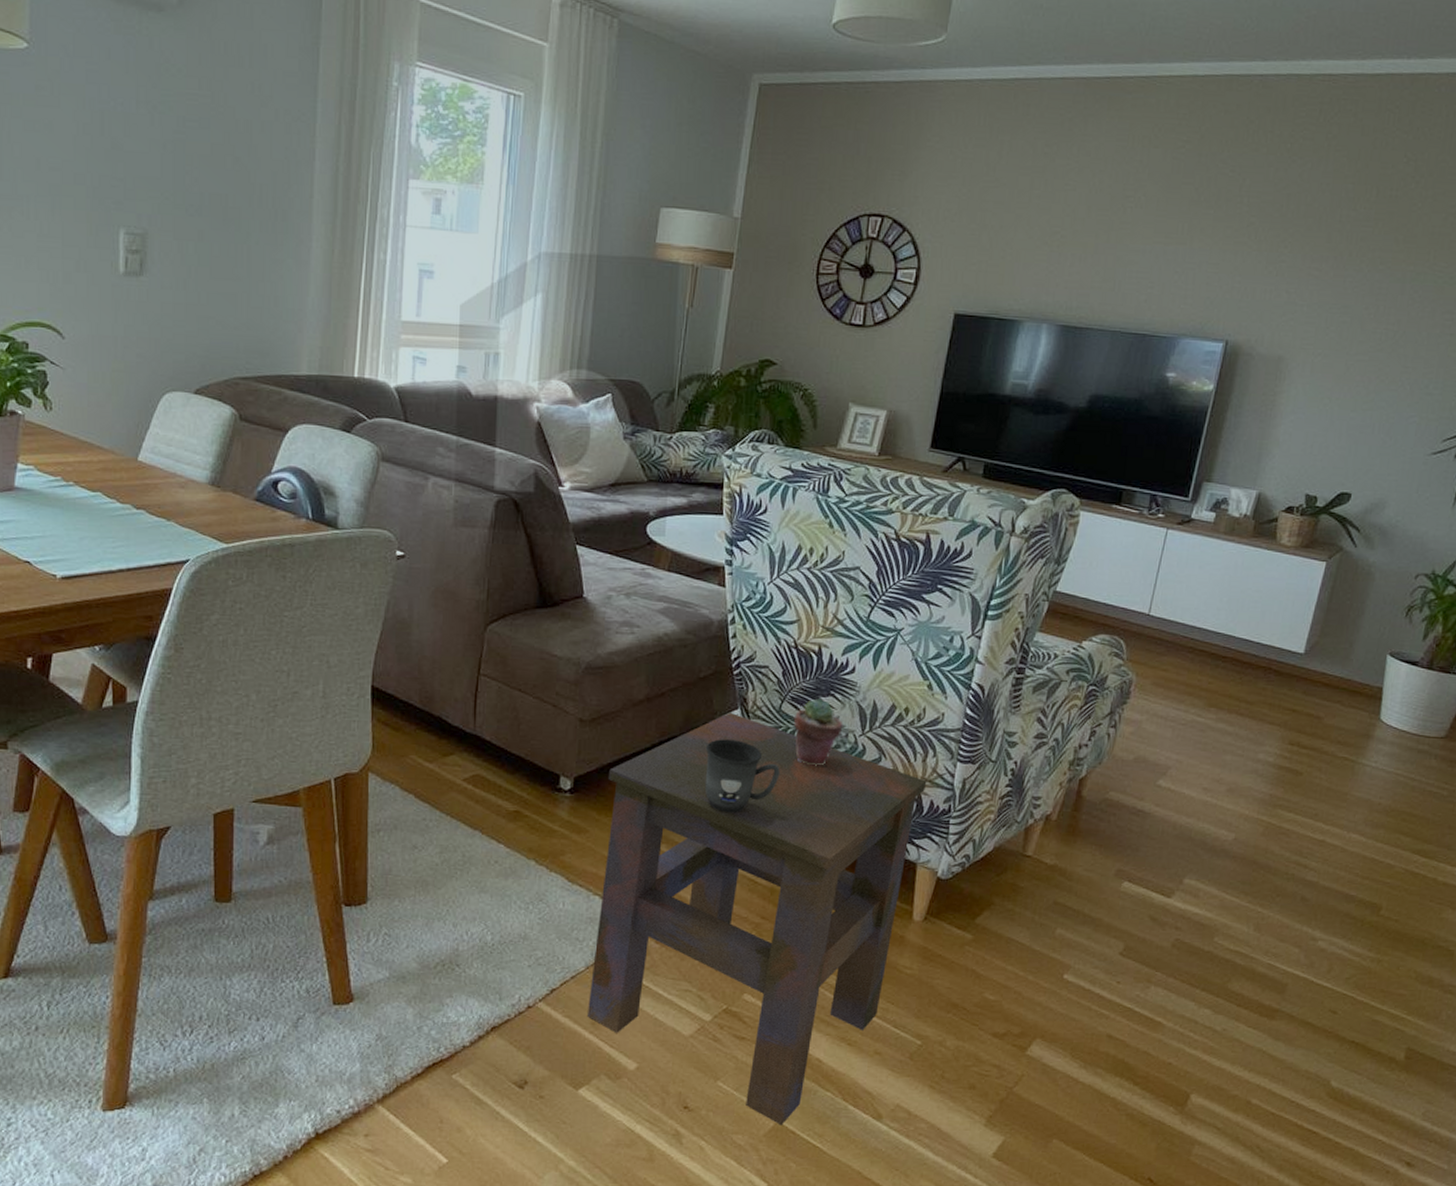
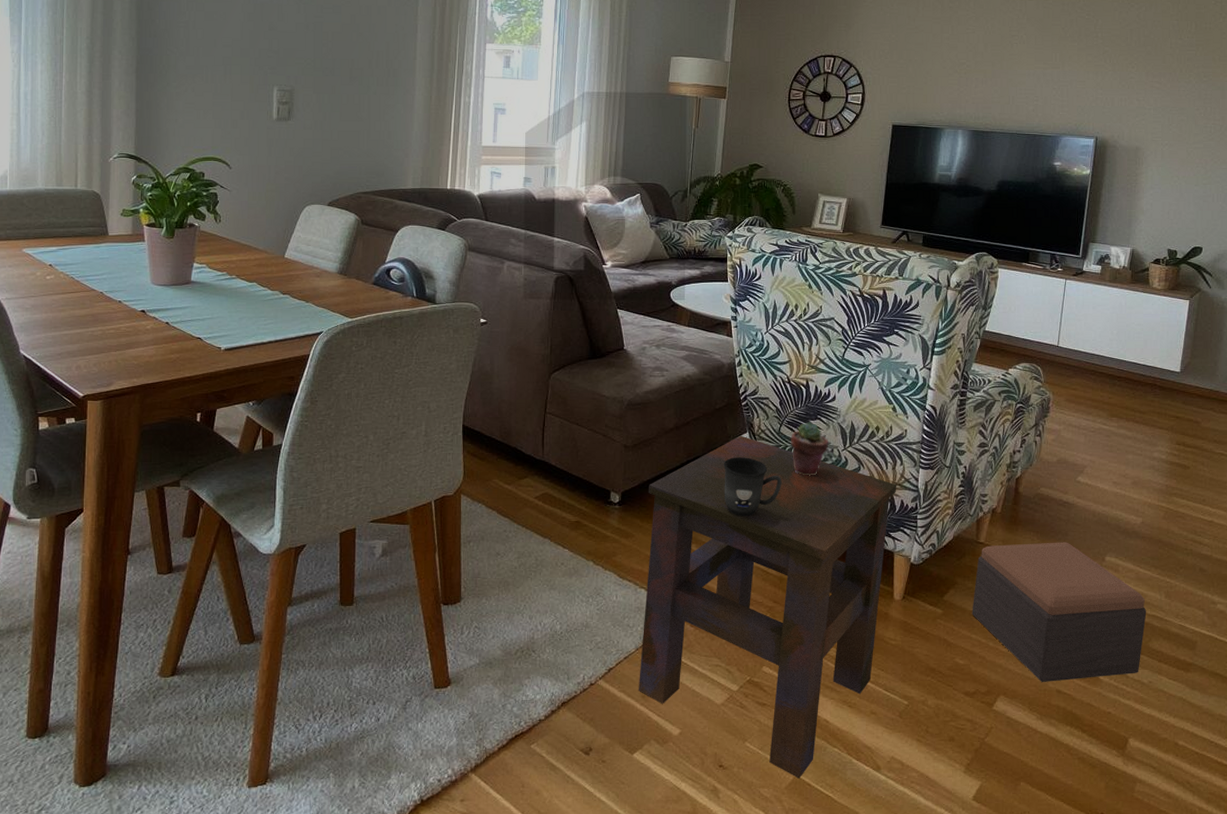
footstool: none [1009,858,1229,1025] -> present [972,542,1147,682]

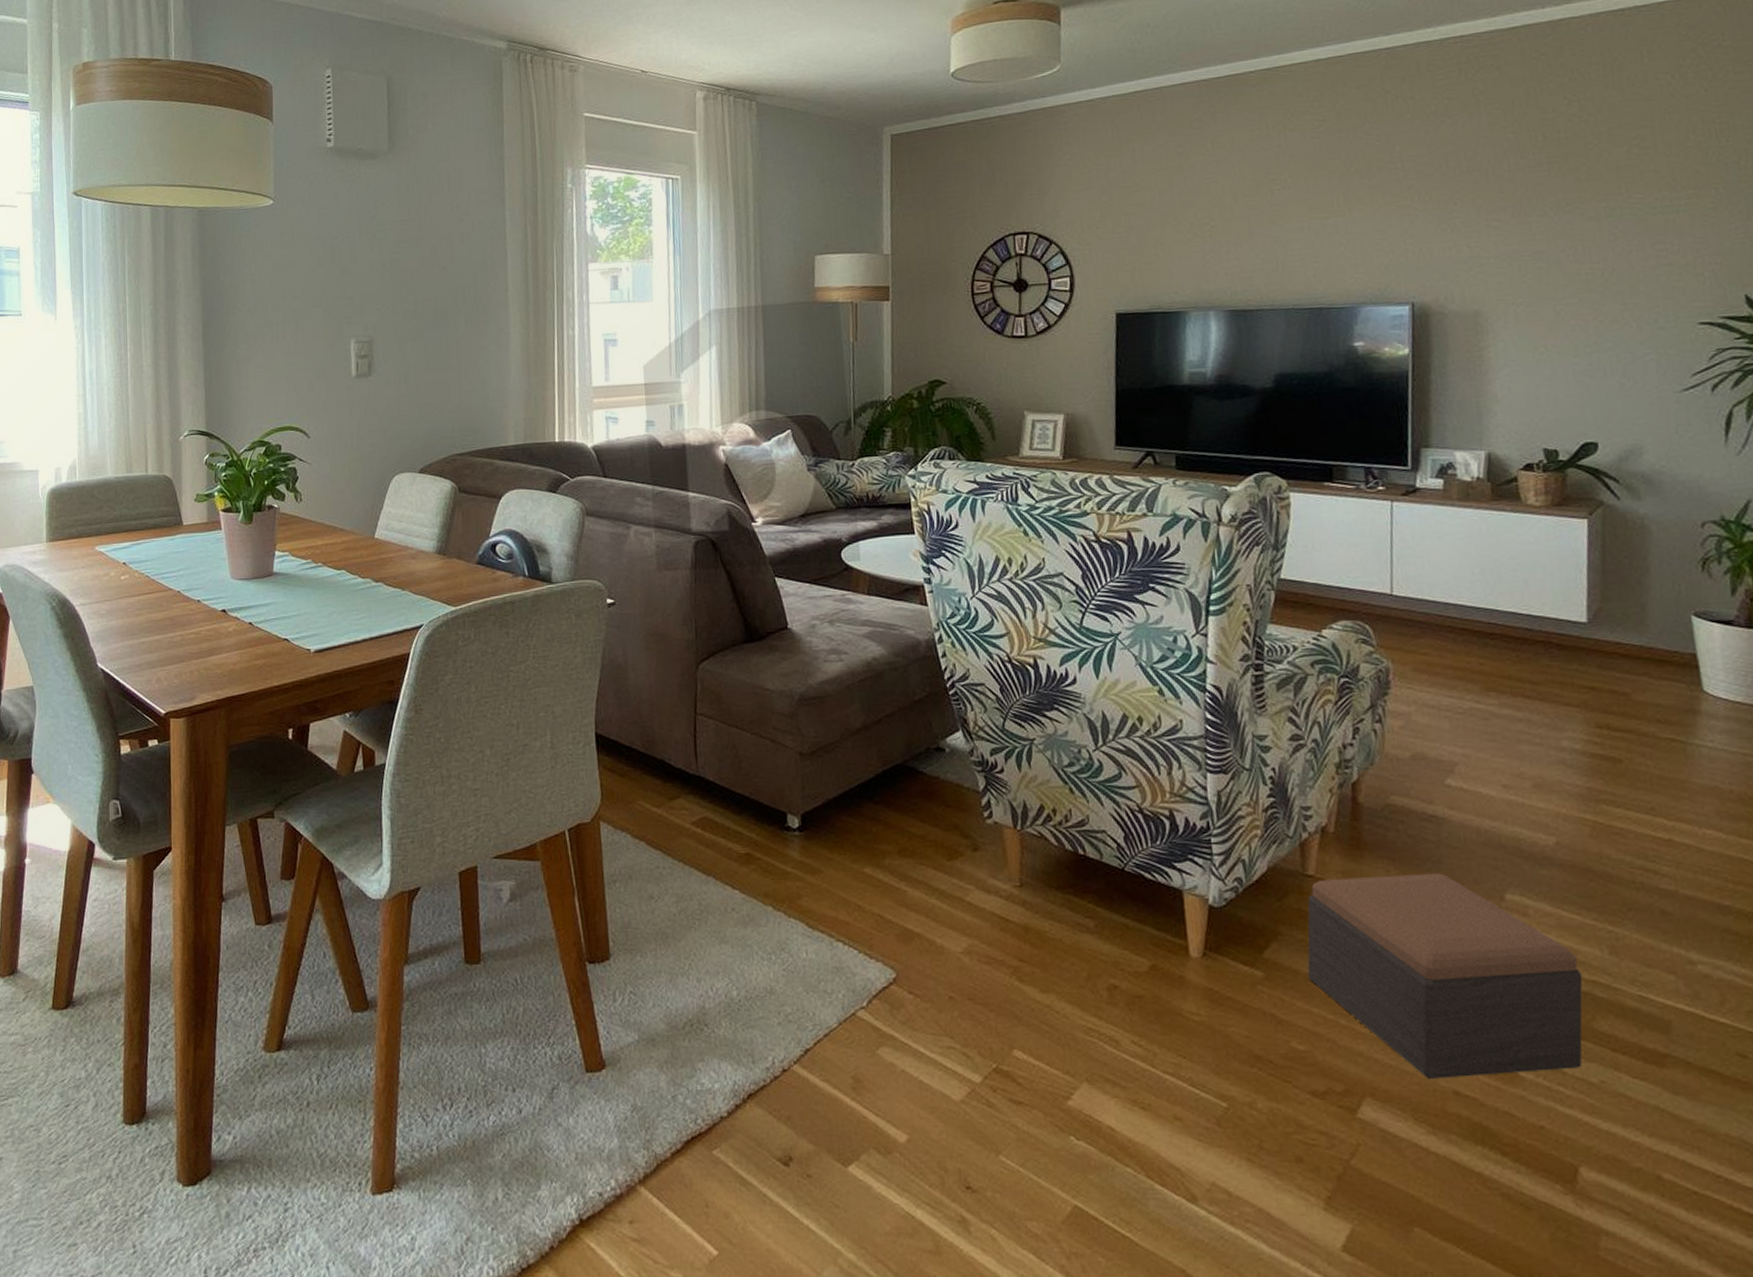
side table: present [638,435,897,779] -> none [836,734,1177,1210]
mug: present [723,457,782,517] -> none [931,764,1014,844]
potted succulent: present [790,422,829,476] -> none [1019,714,1074,787]

